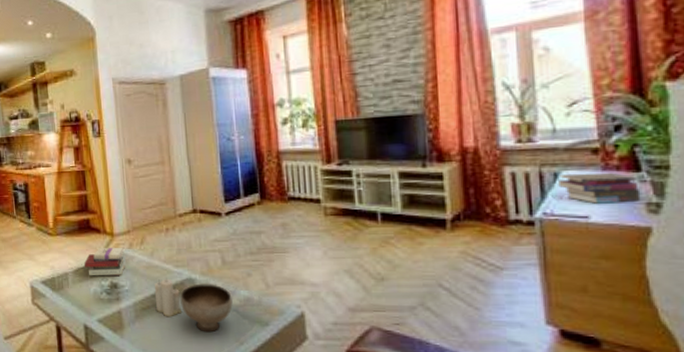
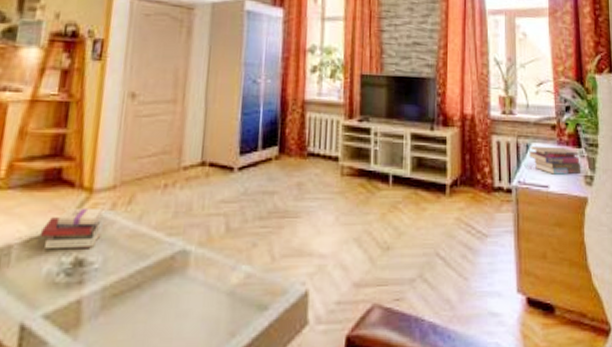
candle: present [154,278,181,317] -> none [131,251,168,306]
bowl: present [180,283,233,333] -> none [166,257,231,324]

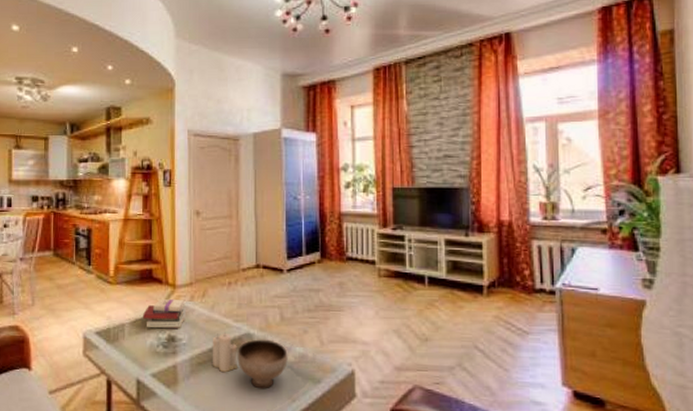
candle: none [131,251,168,306] -> present [212,332,237,373]
bowl: none [166,257,231,324] -> present [237,339,288,389]
books: present [529,145,581,175] -> none [575,249,638,278]

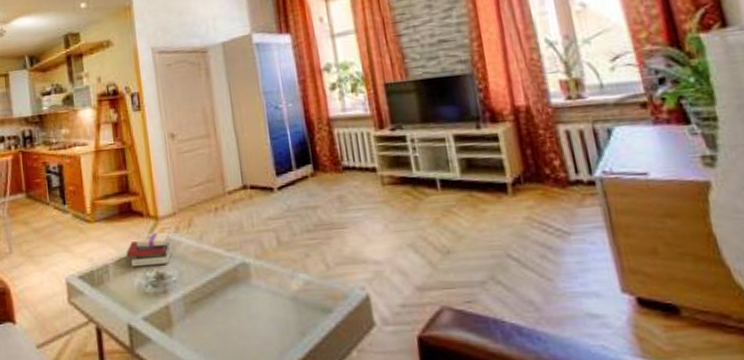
candle: present [212,332,237,373] -> none [204,264,236,310]
bowl: present [237,339,288,389] -> none [233,268,292,325]

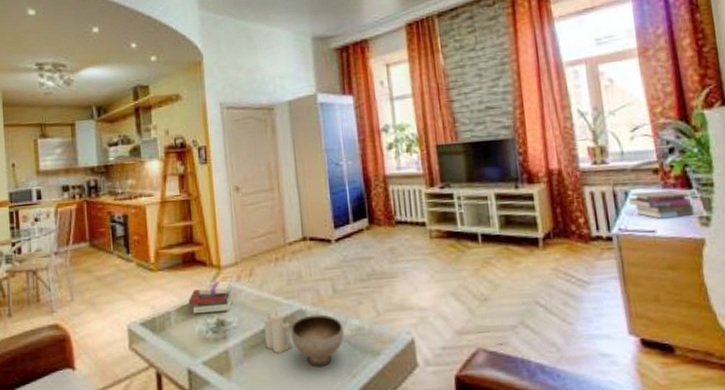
candle: none [204,264,236,310] -> present [263,311,292,354]
bowl: none [233,268,292,325] -> present [290,314,344,368]
books: none [612,126,696,160] -> present [628,190,695,219]

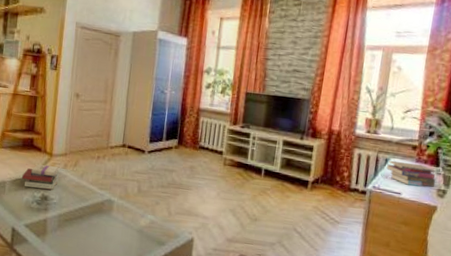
candle: present [263,311,292,354] -> none [76,197,99,230]
bowl: present [290,314,344,368] -> none [98,205,141,246]

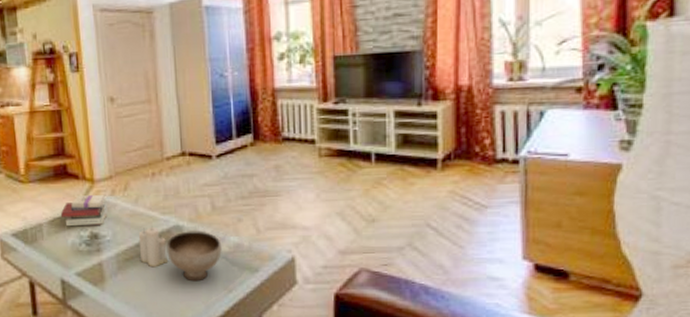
candle: none [76,197,99,230] -> present [138,226,168,268]
bowl: none [98,205,141,246] -> present [166,231,222,282]
books: present [386,160,436,187] -> none [543,110,616,142]

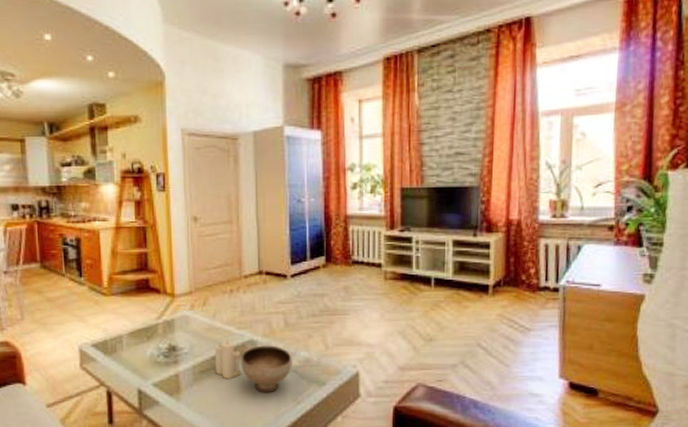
books: present [60,195,107,227] -> none [140,309,185,339]

